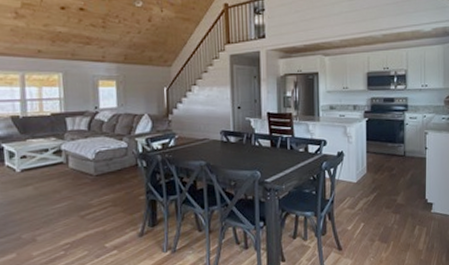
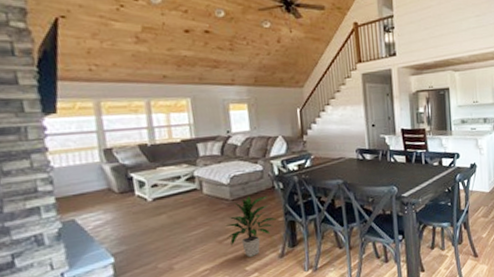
indoor plant: none [89,173,138,235] -> present [227,195,277,258]

